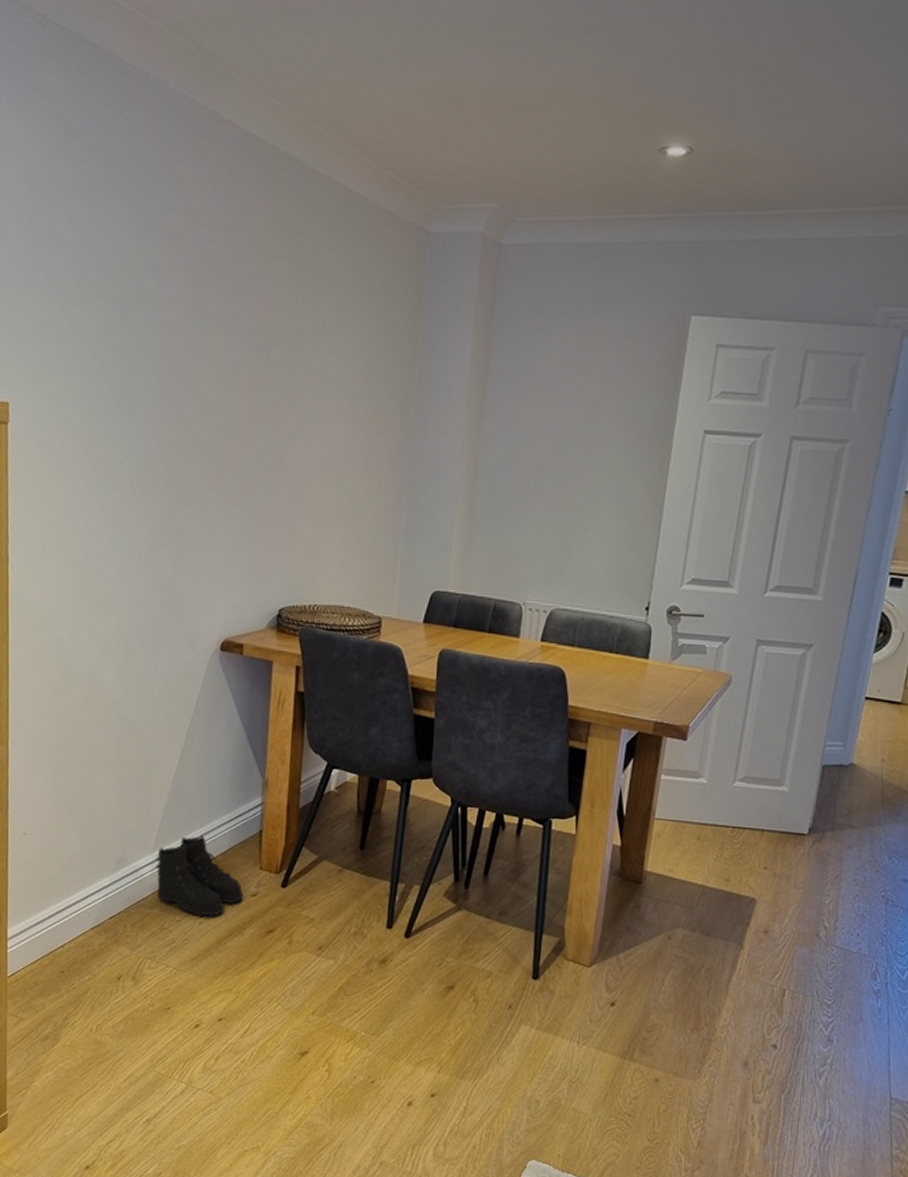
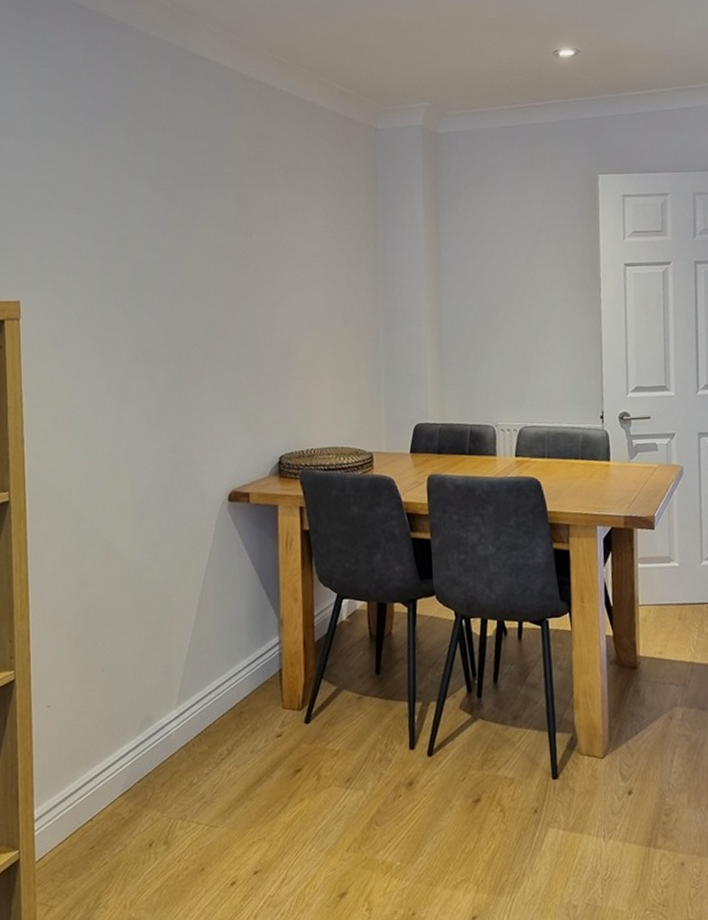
boots: present [155,835,244,918] -> none [180,682,270,767]

